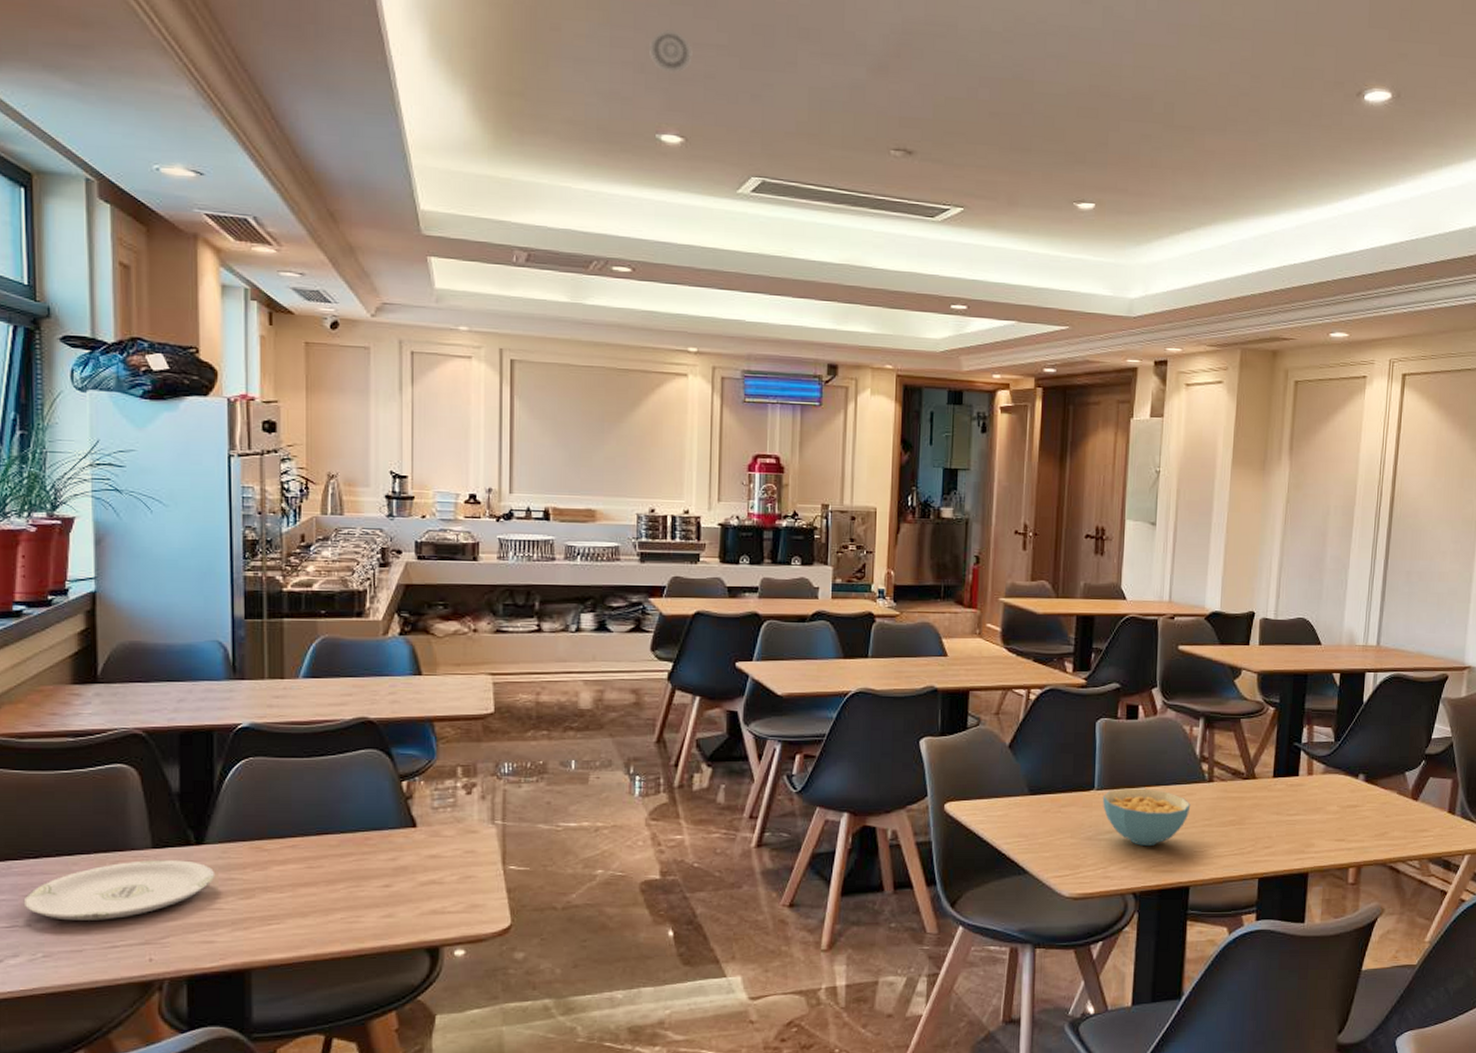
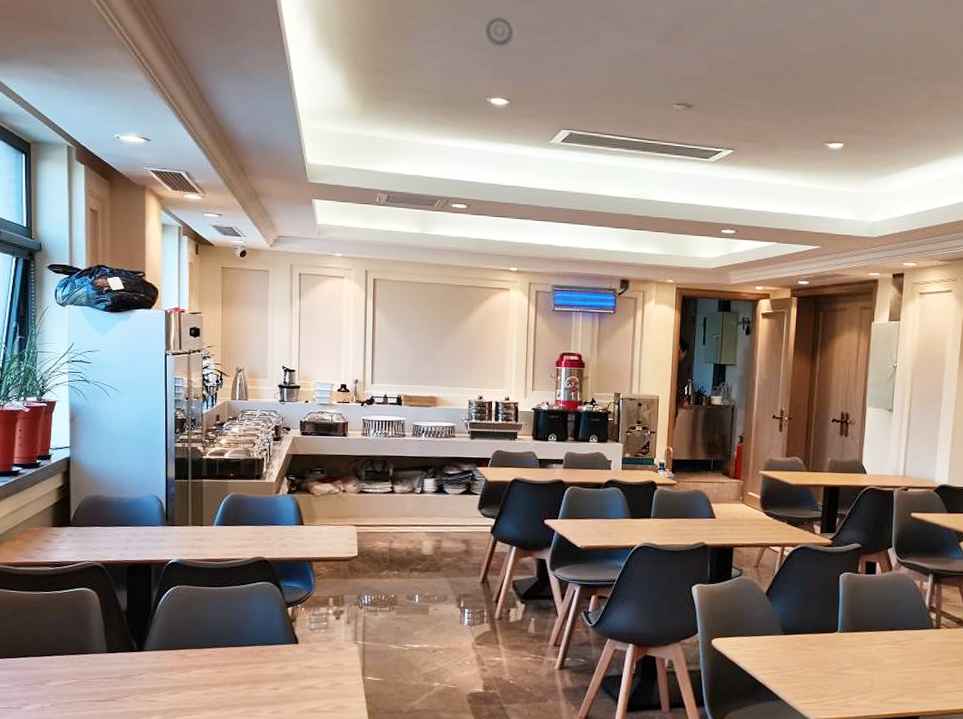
plate: present [23,860,215,921] -> none [16,662,151,706]
cereal bowl: present [1102,788,1191,846] -> none [844,632,921,681]

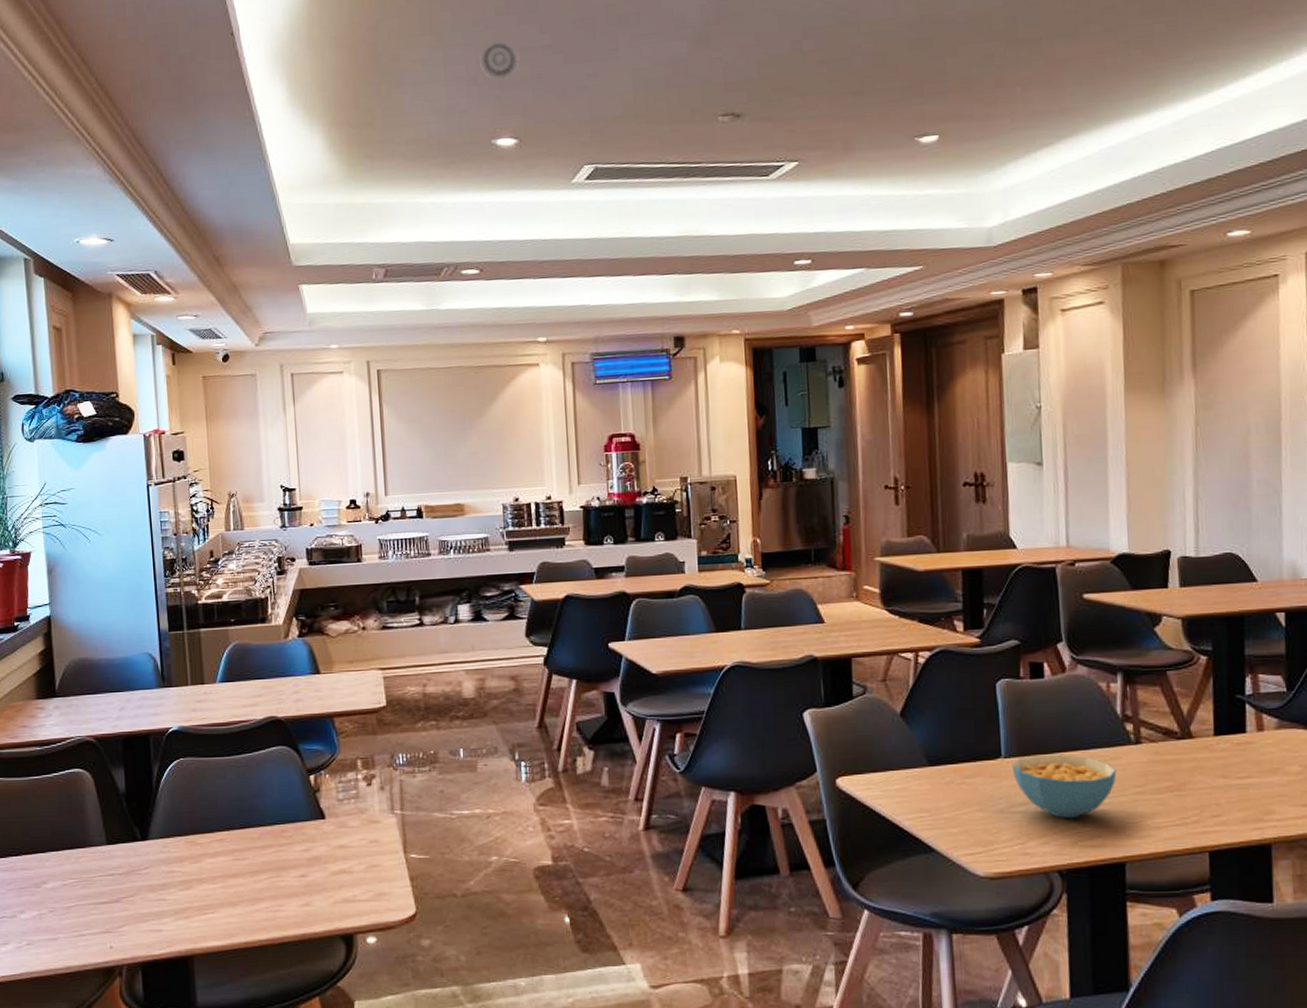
cereal bowl: none [844,632,921,681] -> present [1011,754,1117,818]

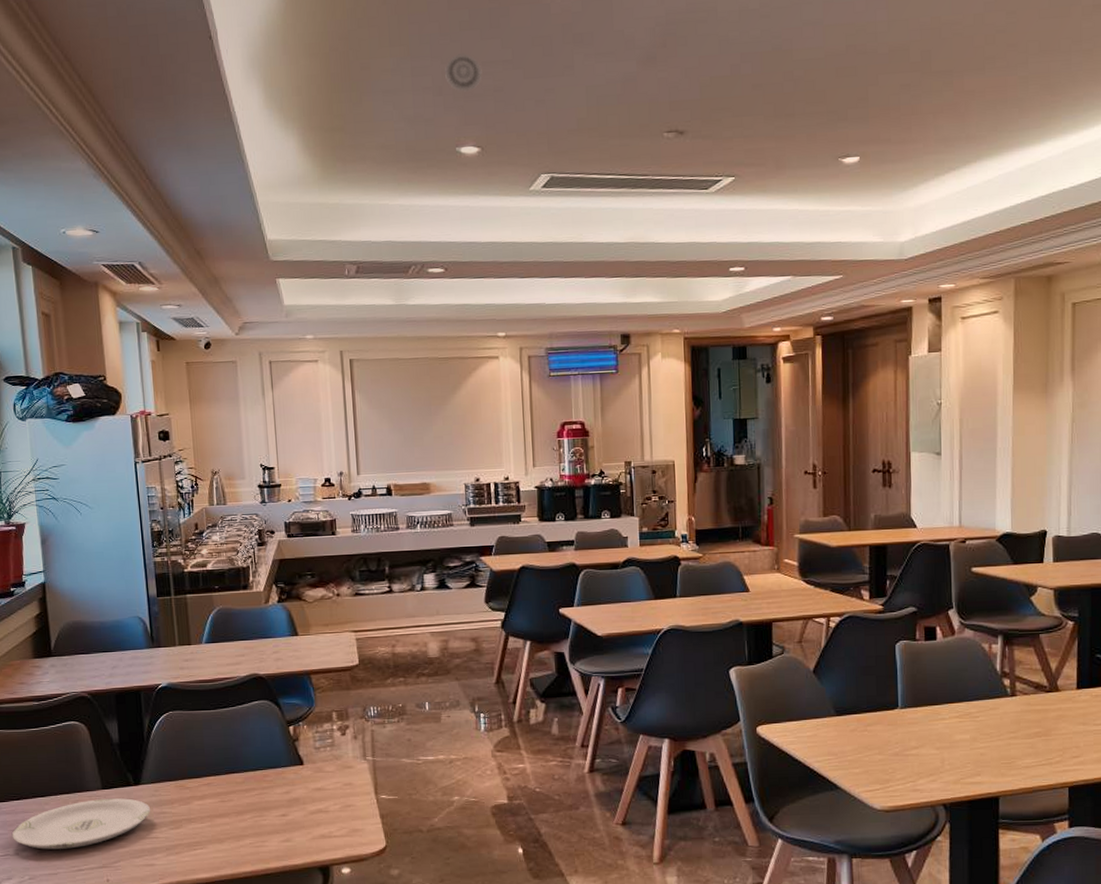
plate: none [9,855,159,912] -> present [11,798,151,850]
cereal bowl: present [1011,754,1117,818] -> none [906,705,995,759]

